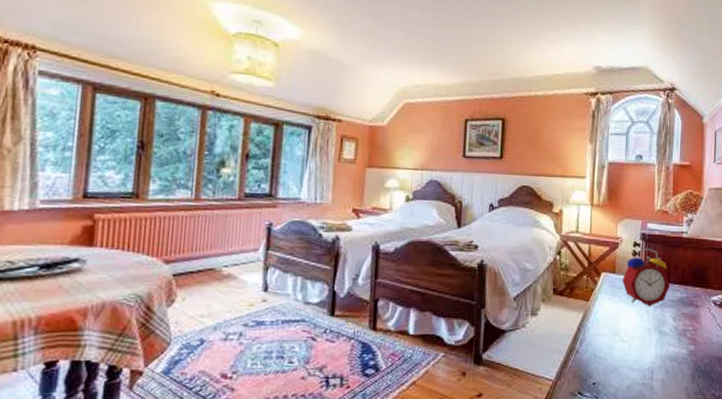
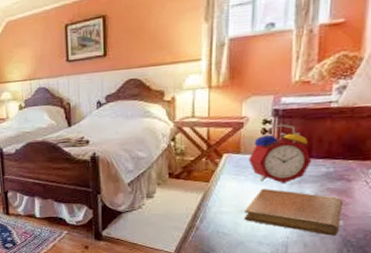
notebook: none [617,311,694,361] -> present [243,189,344,236]

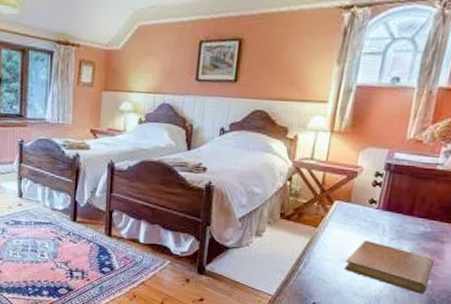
alarm clock: present [248,124,312,183] -> none [357,178,414,237]

